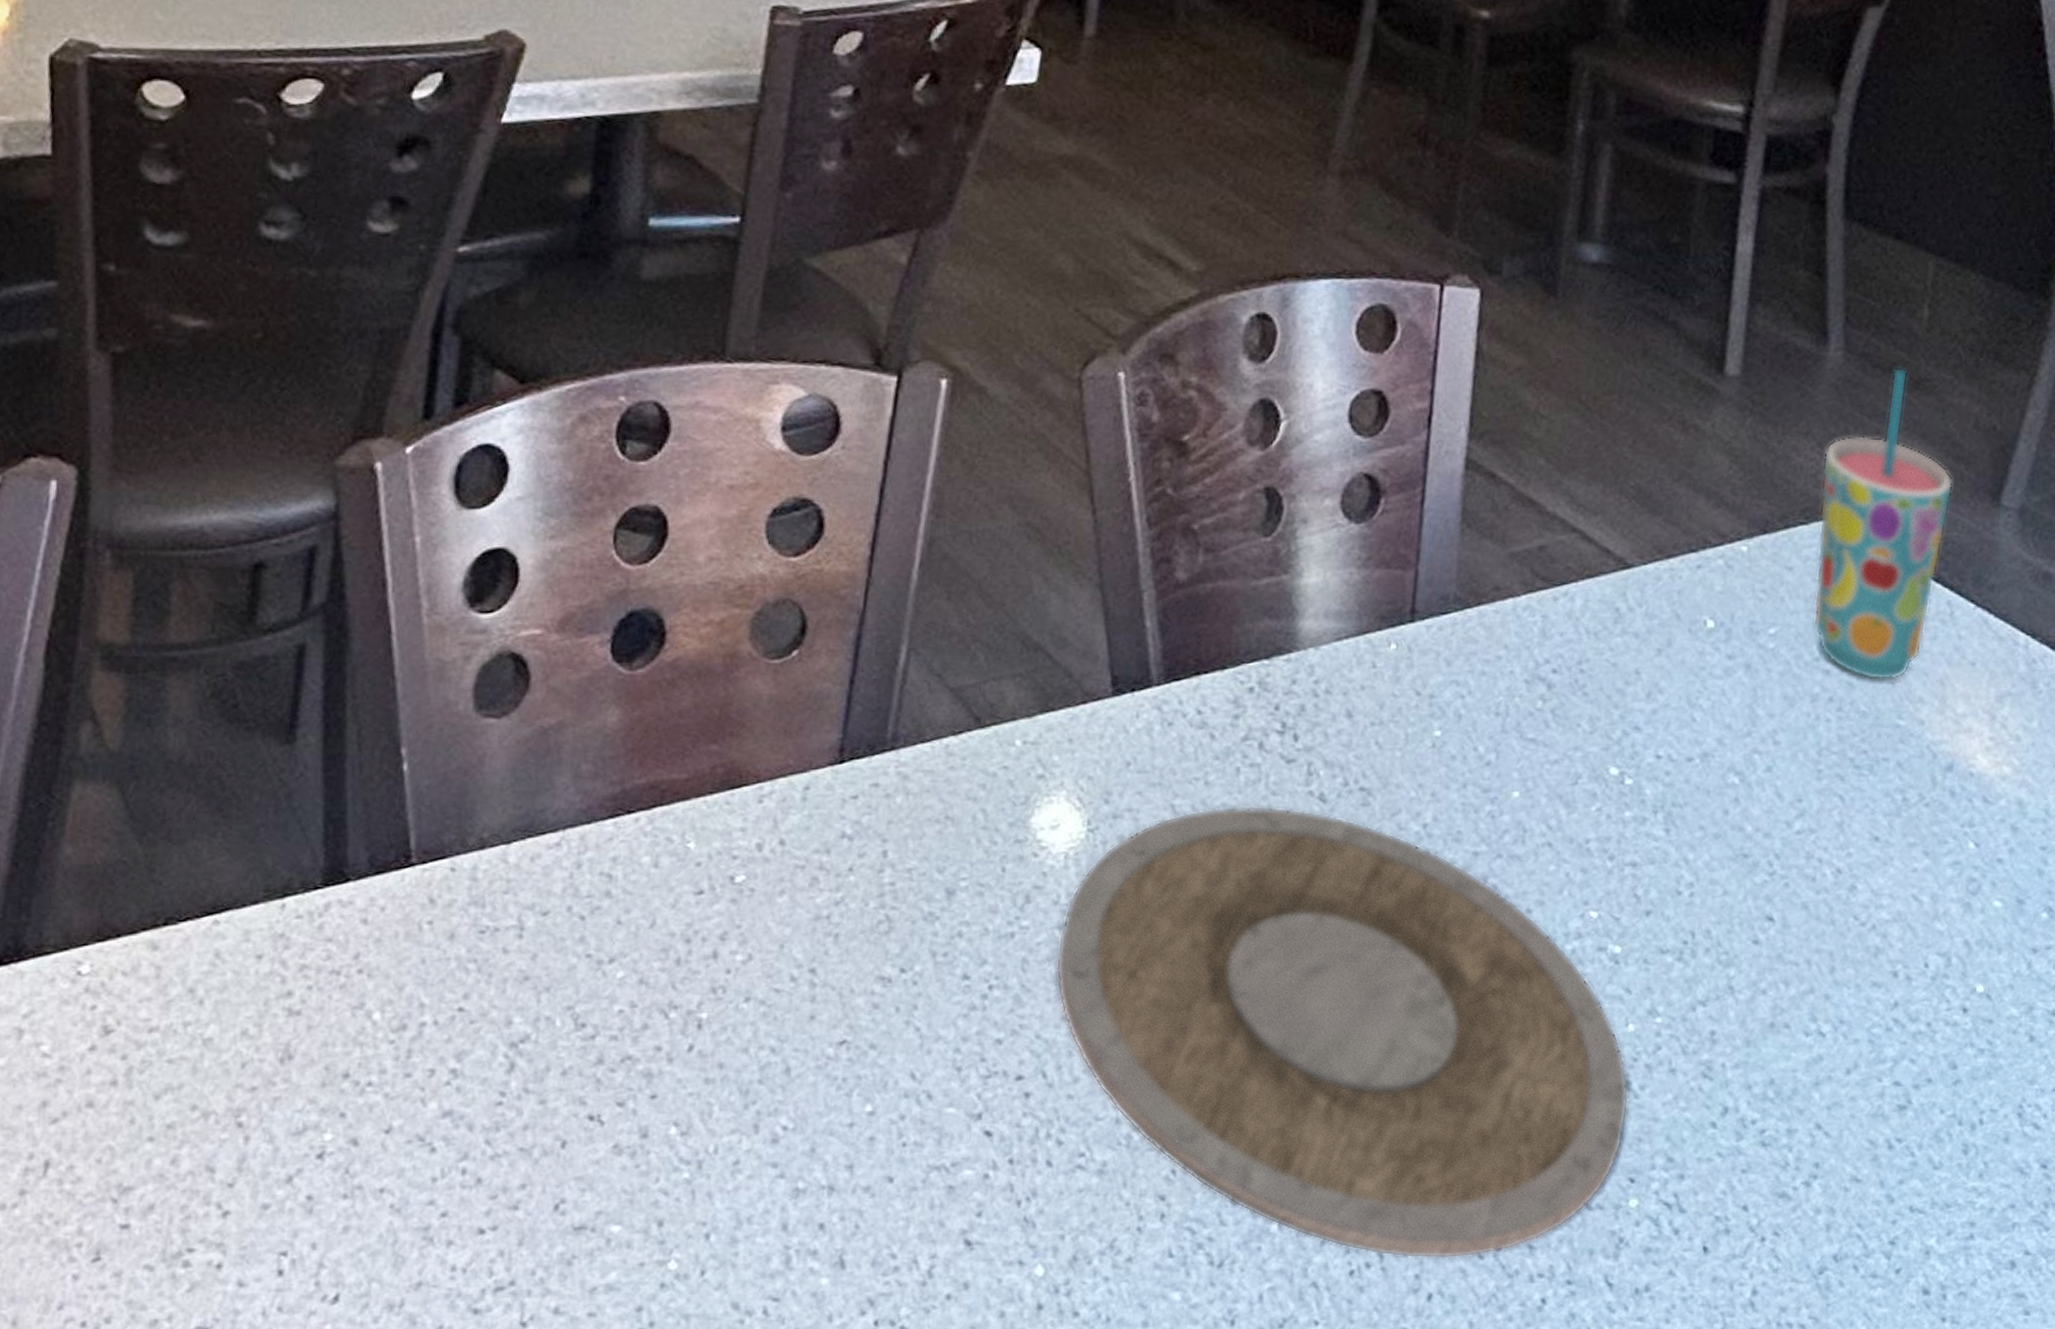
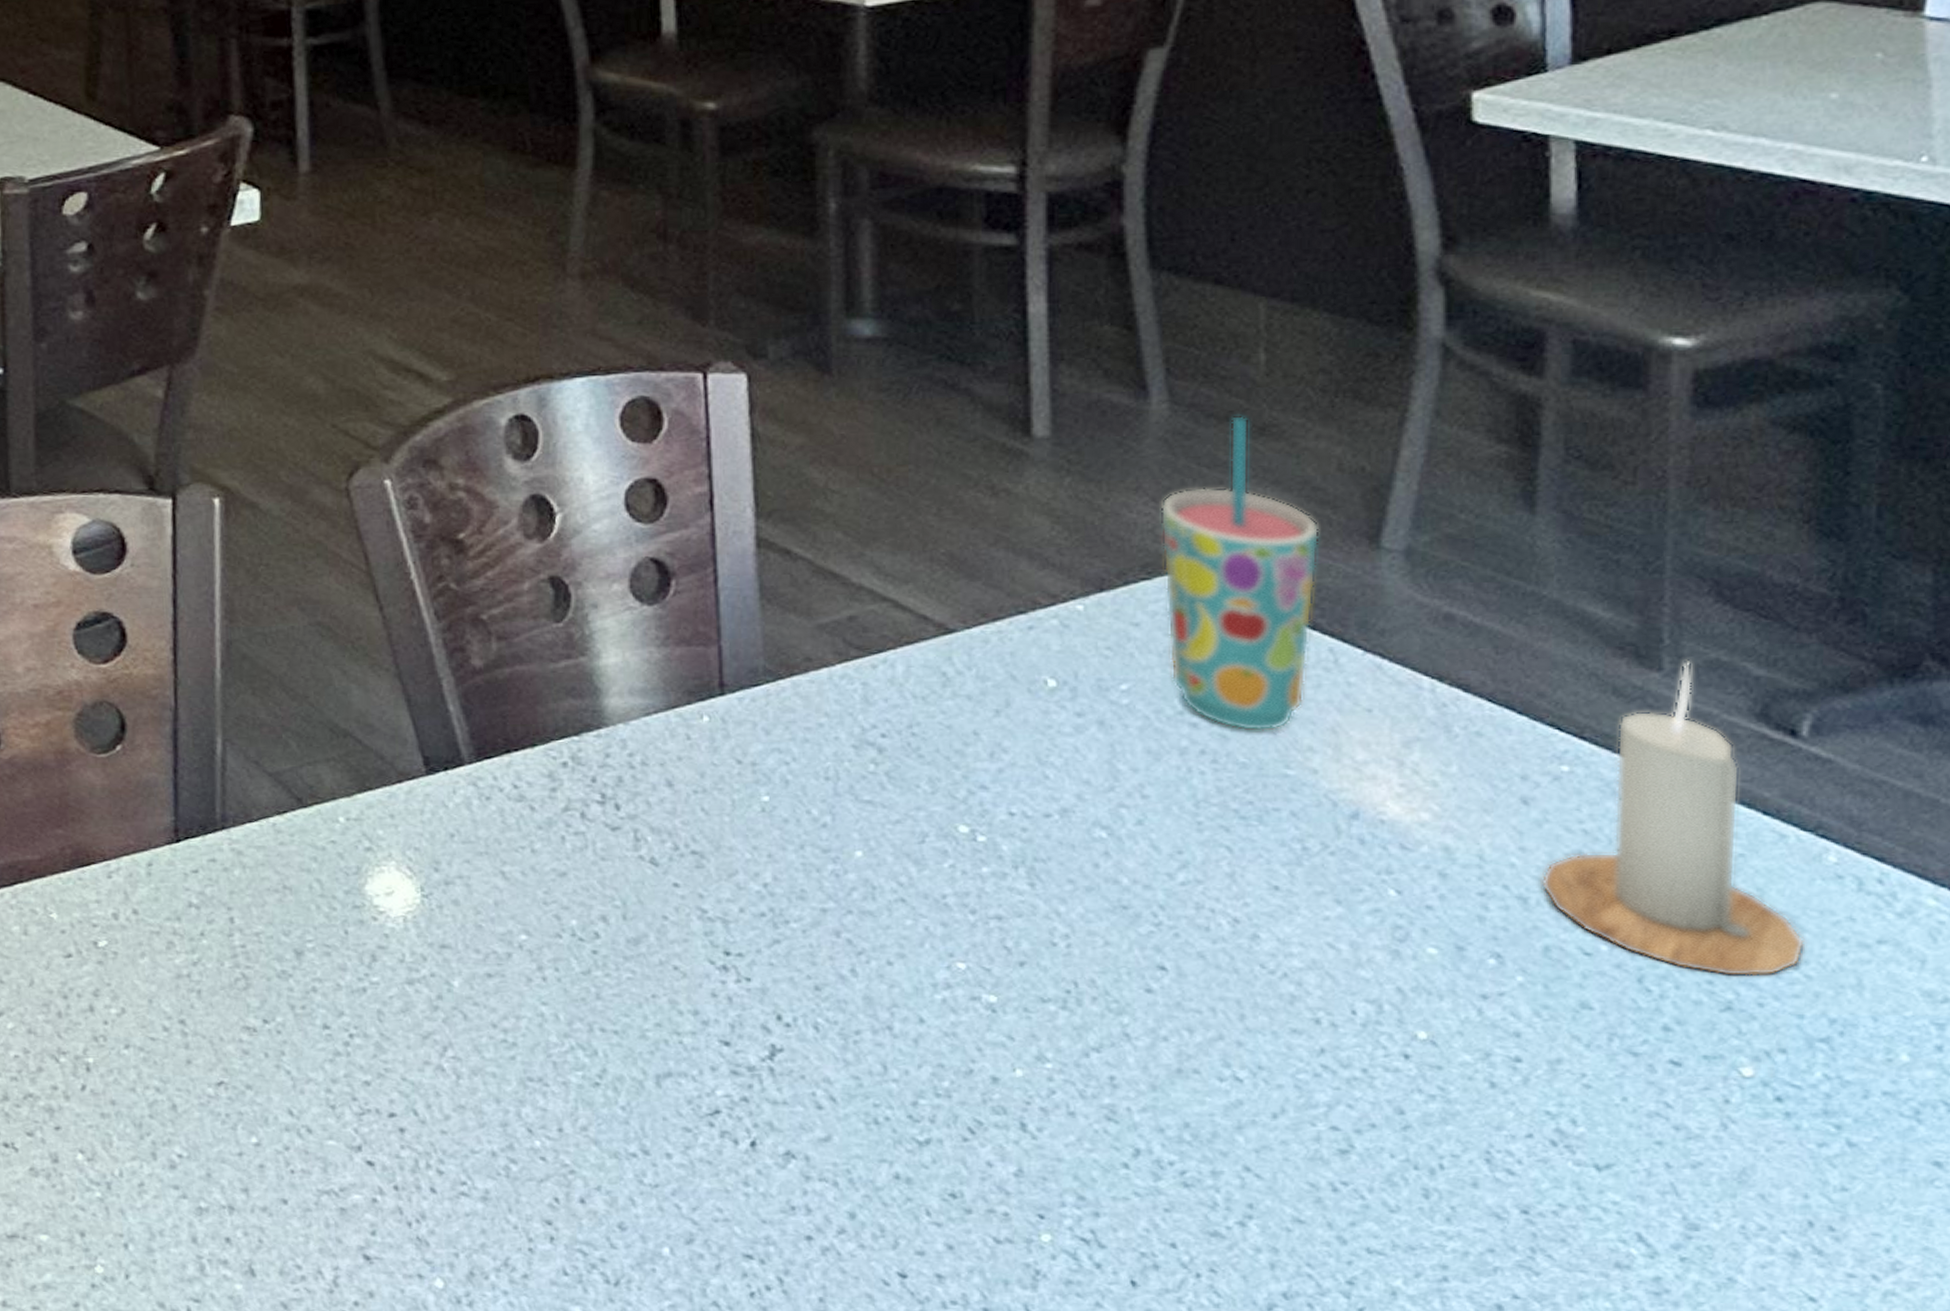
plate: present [1055,805,1630,1259] -> none [409,870,1027,1285]

